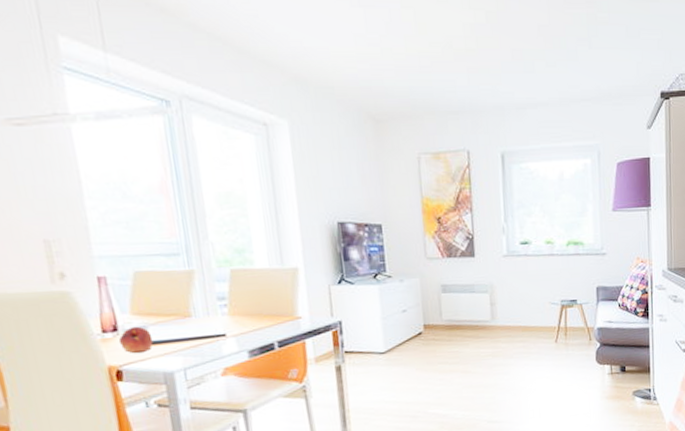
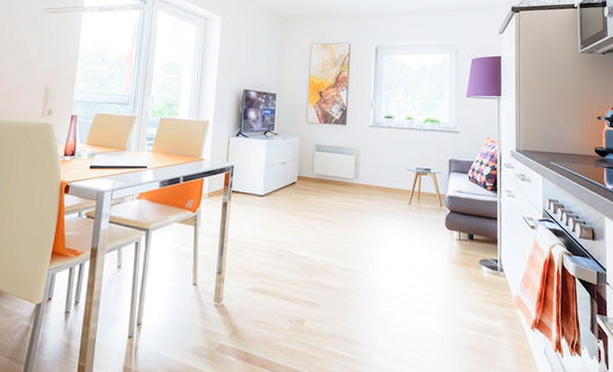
fruit: present [118,326,153,354] -> none [73,153,96,174]

